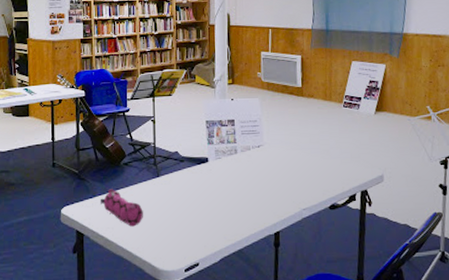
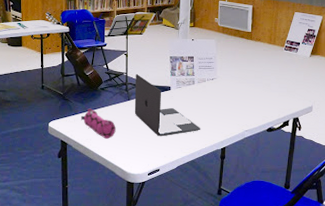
laptop: none [165,143,247,221] -> present [134,73,200,137]

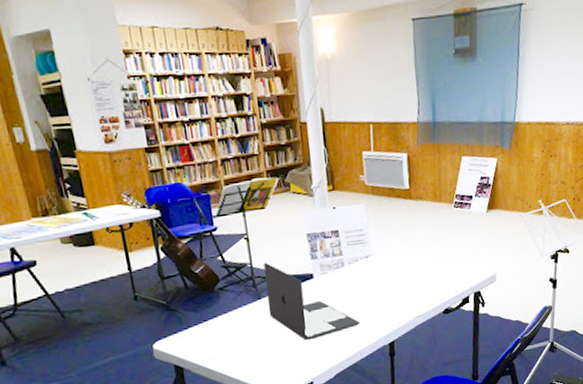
pencil case: present [81,108,116,139] -> none [197,317,248,354]

